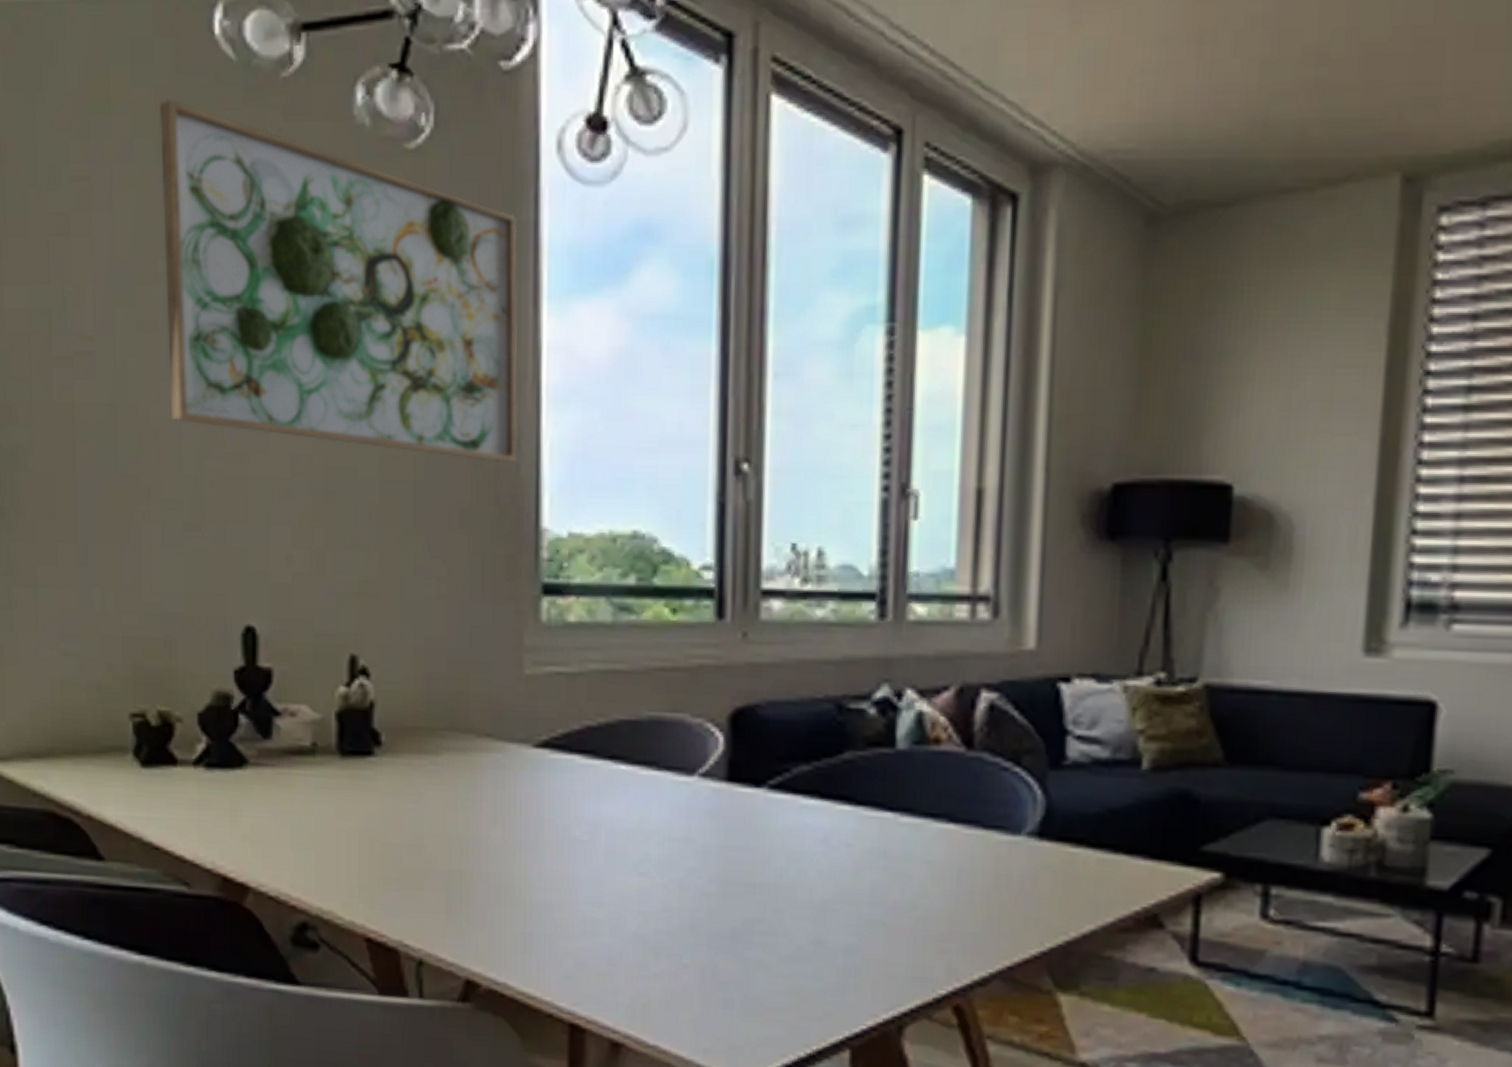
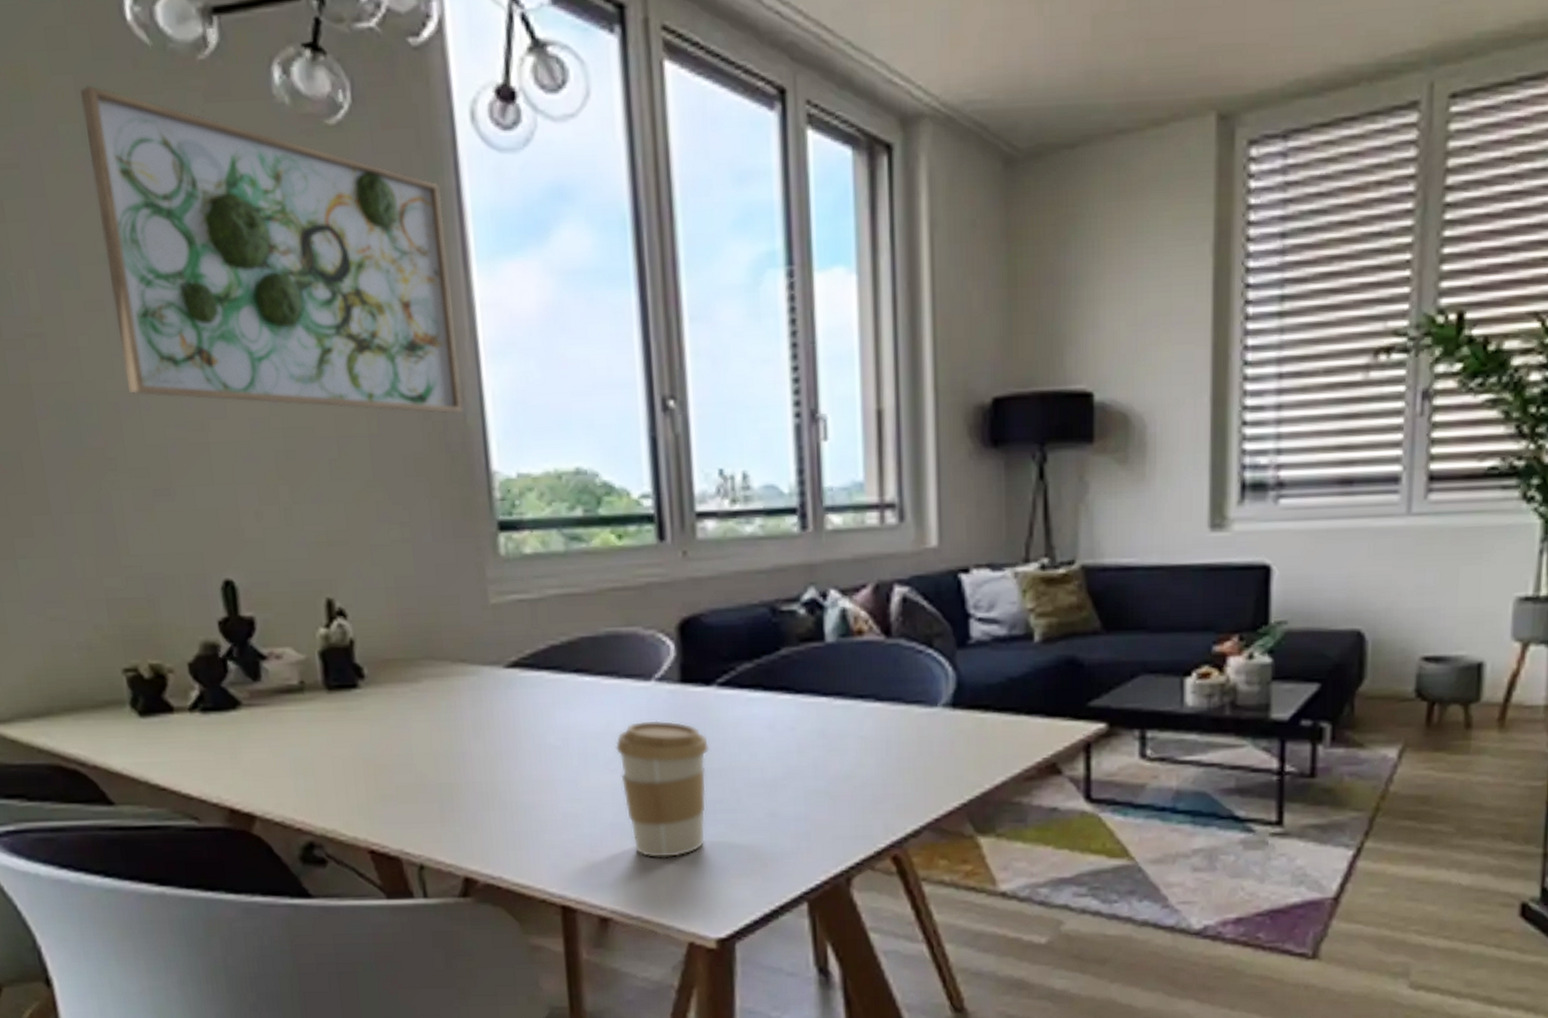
coffee cup: none [646,820,753,981] -> present [615,720,710,858]

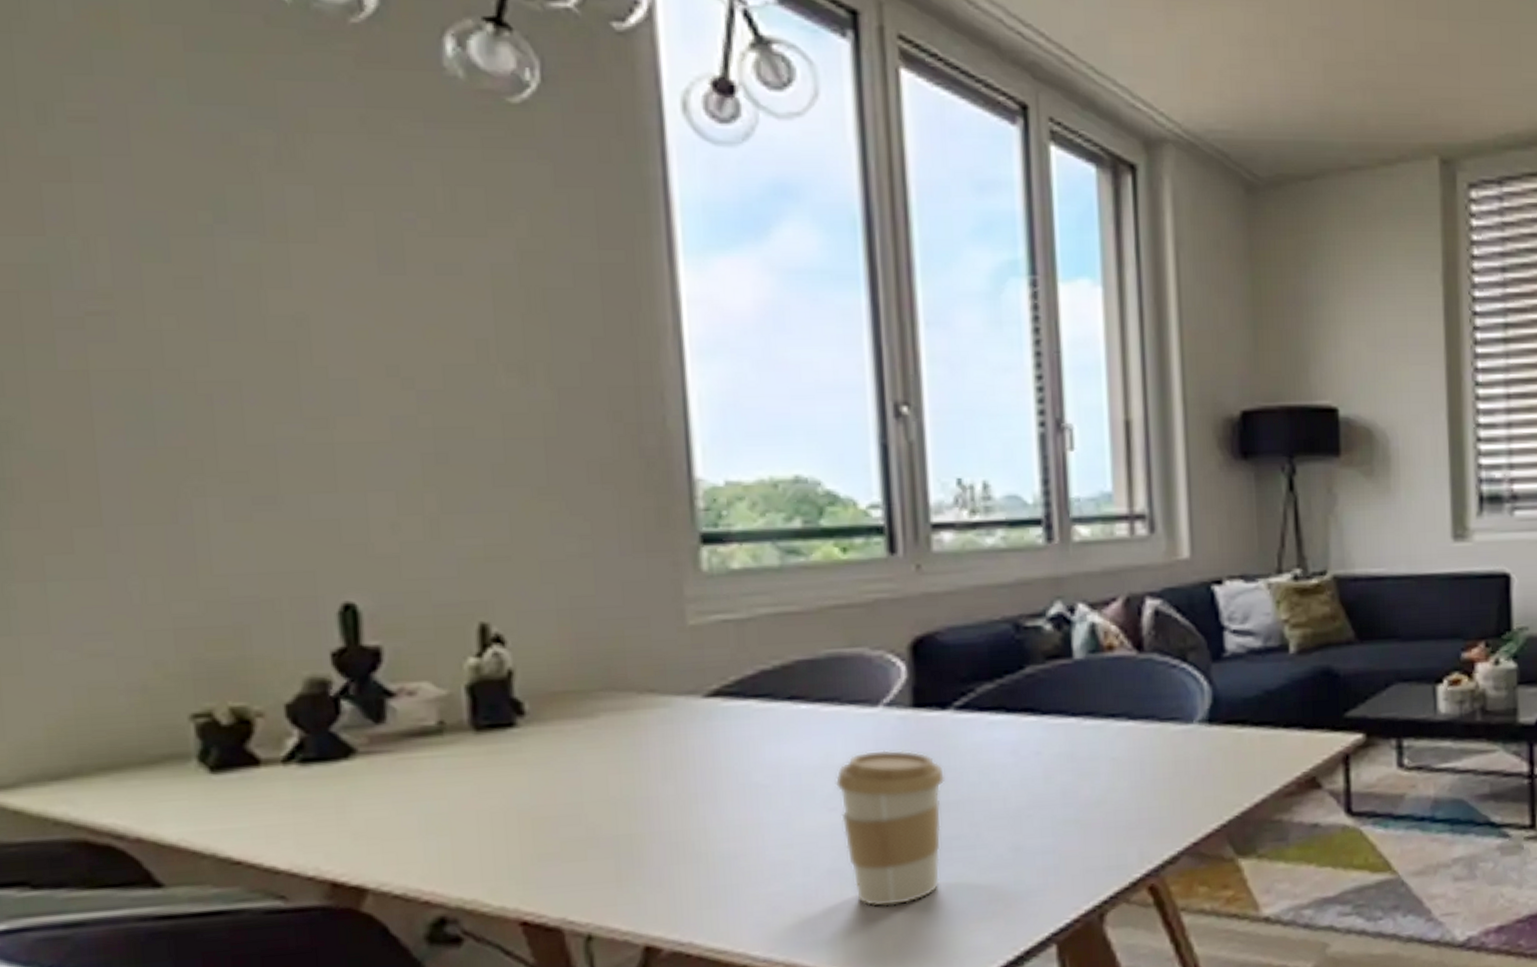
wall art: present [80,86,463,414] -> none [189,39,662,416]

